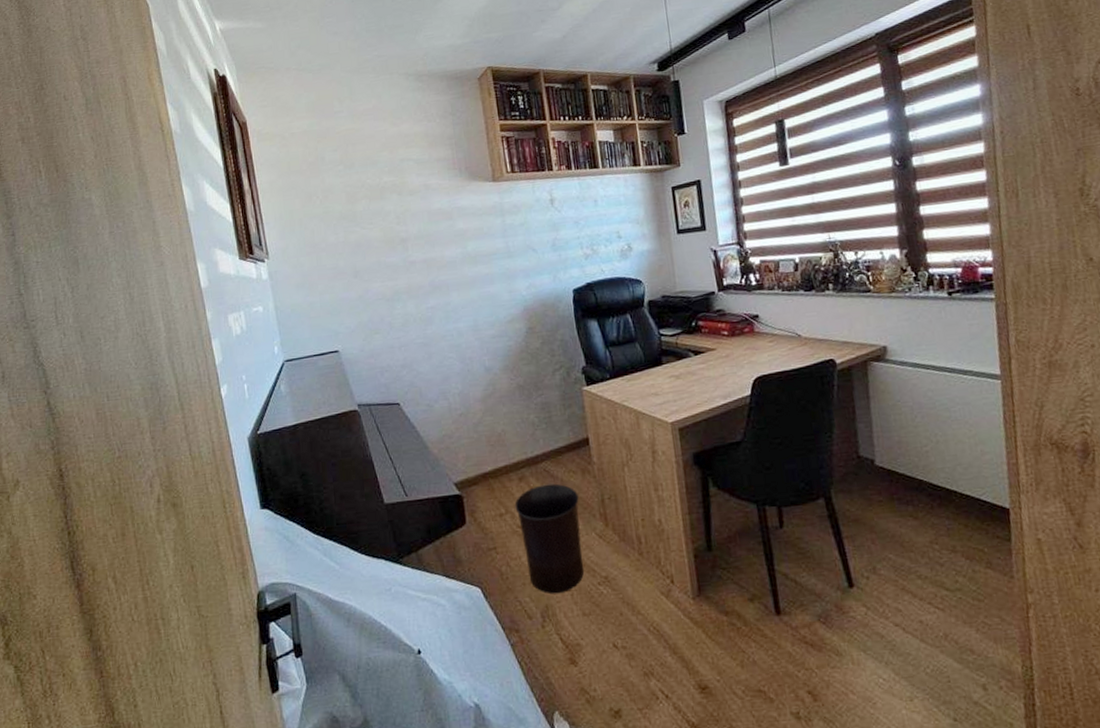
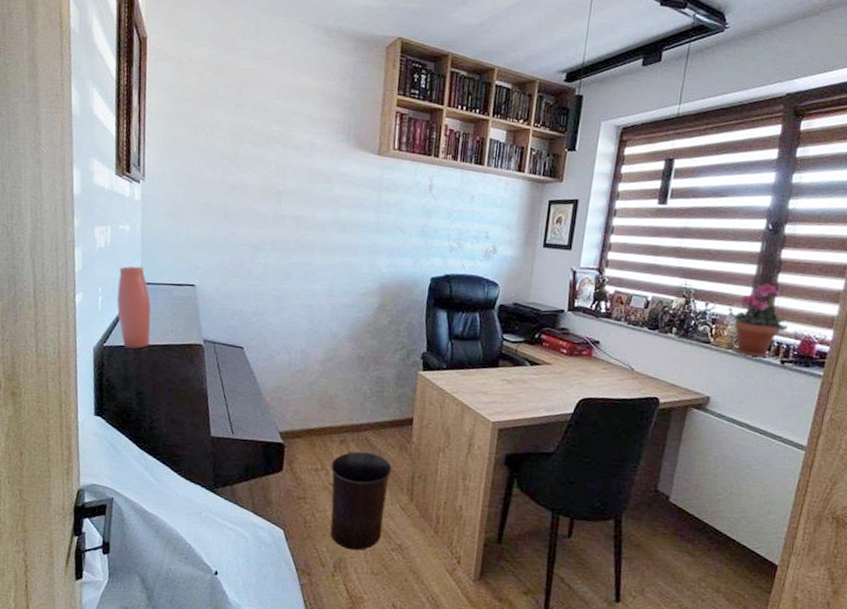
vase: none [260,344,303,432] -> present [116,266,151,349]
potted plant: none [881,218,945,297] -> present [729,283,788,360]

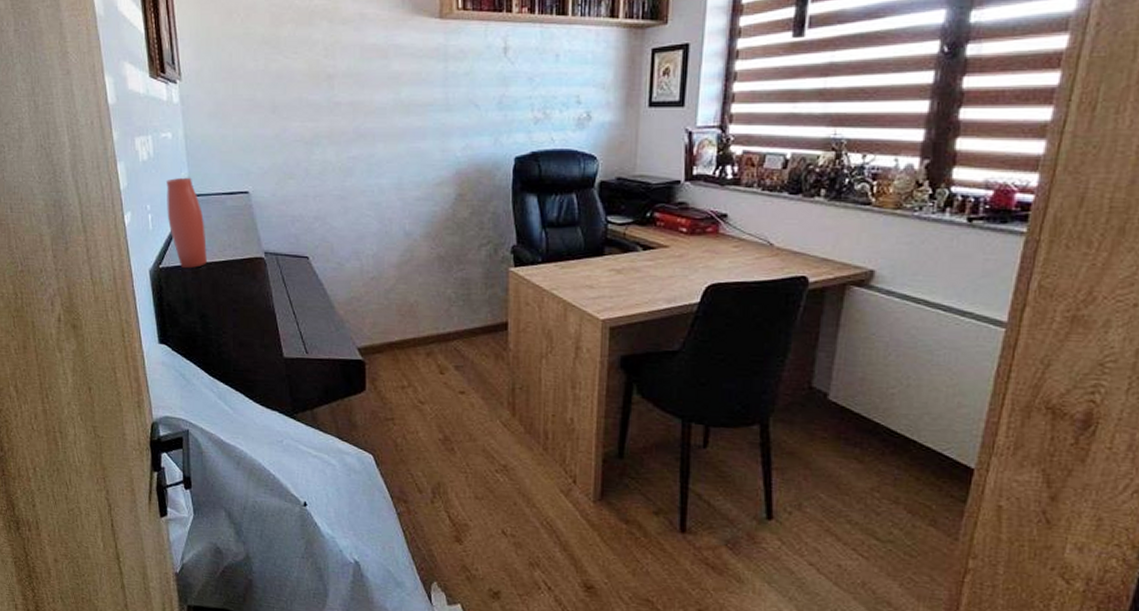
waste bin: present [330,451,392,550] -> none [418,363,488,473]
potted plant: present [729,283,788,360] -> none [895,122,976,218]

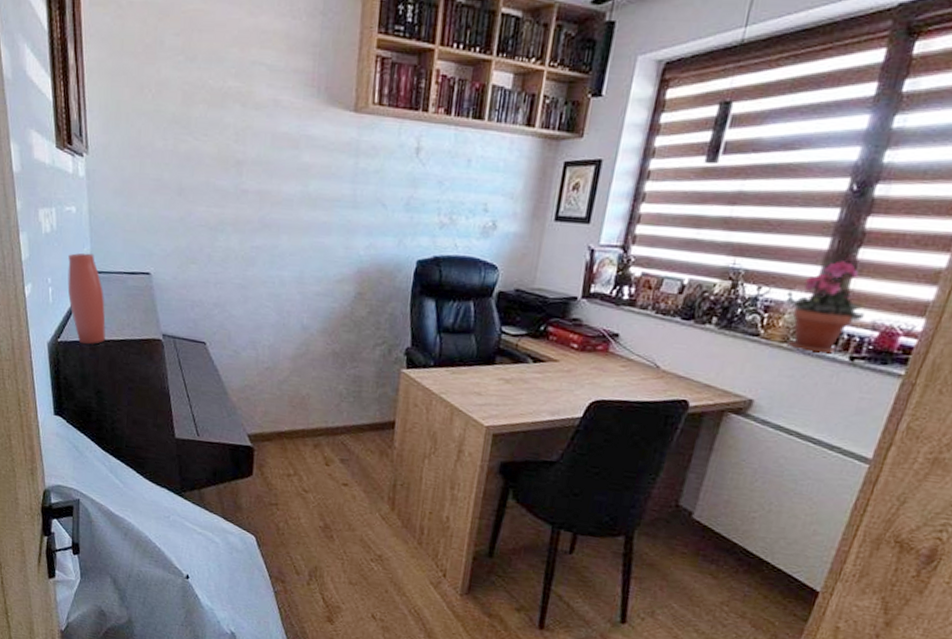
potted plant: none [895,122,976,218] -> present [787,261,865,355]

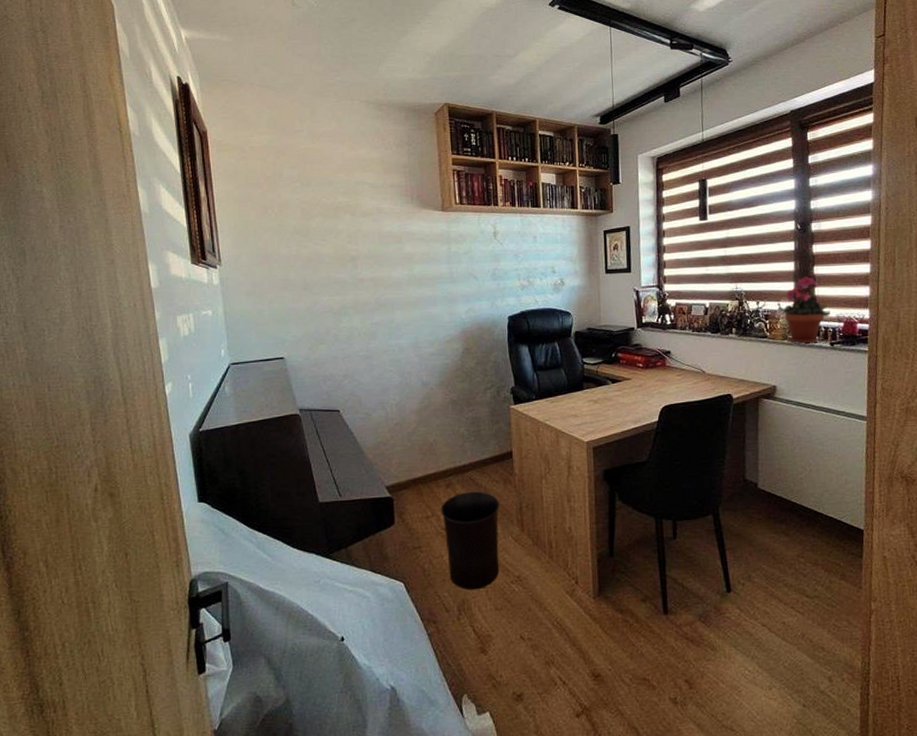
vase: present [67,253,106,345] -> none [207,348,245,430]
waste bin: none [304,456,371,559] -> present [441,491,500,589]

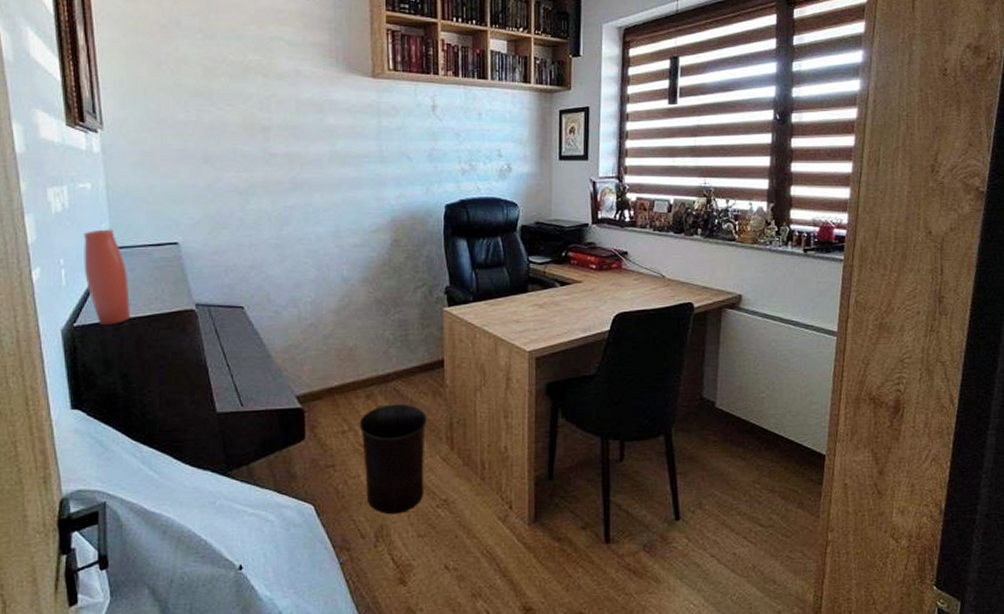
vase: none [207,348,245,430] -> present [84,229,130,326]
potted plant: present [779,276,831,345] -> none [750,174,806,250]

